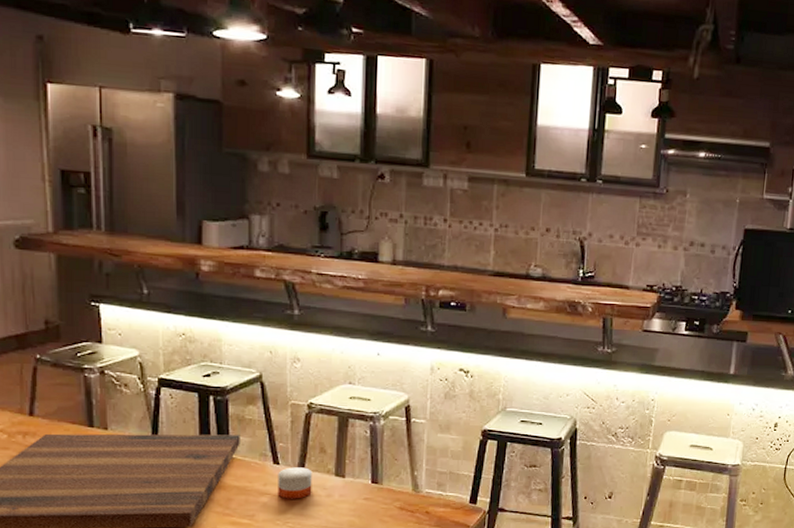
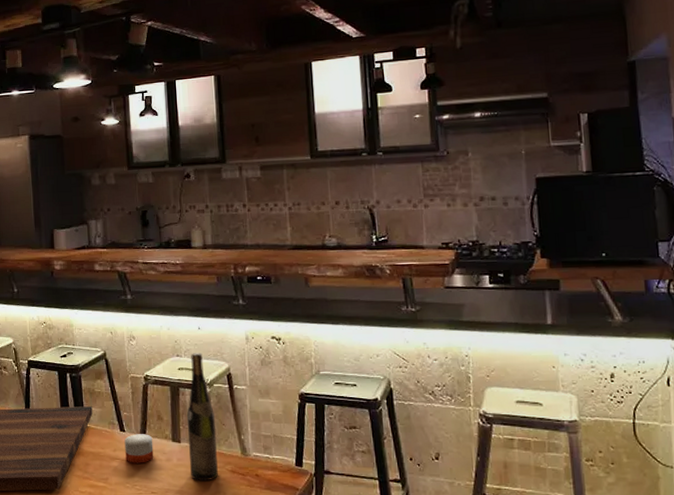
wine bottle: none [353,381,387,519] -> present [186,353,218,482]

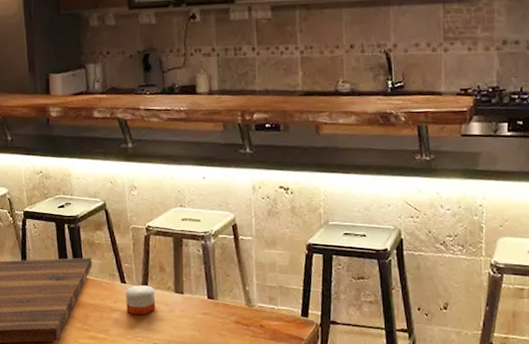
wine bottle: present [186,353,218,482] -> none [190,203,222,332]

